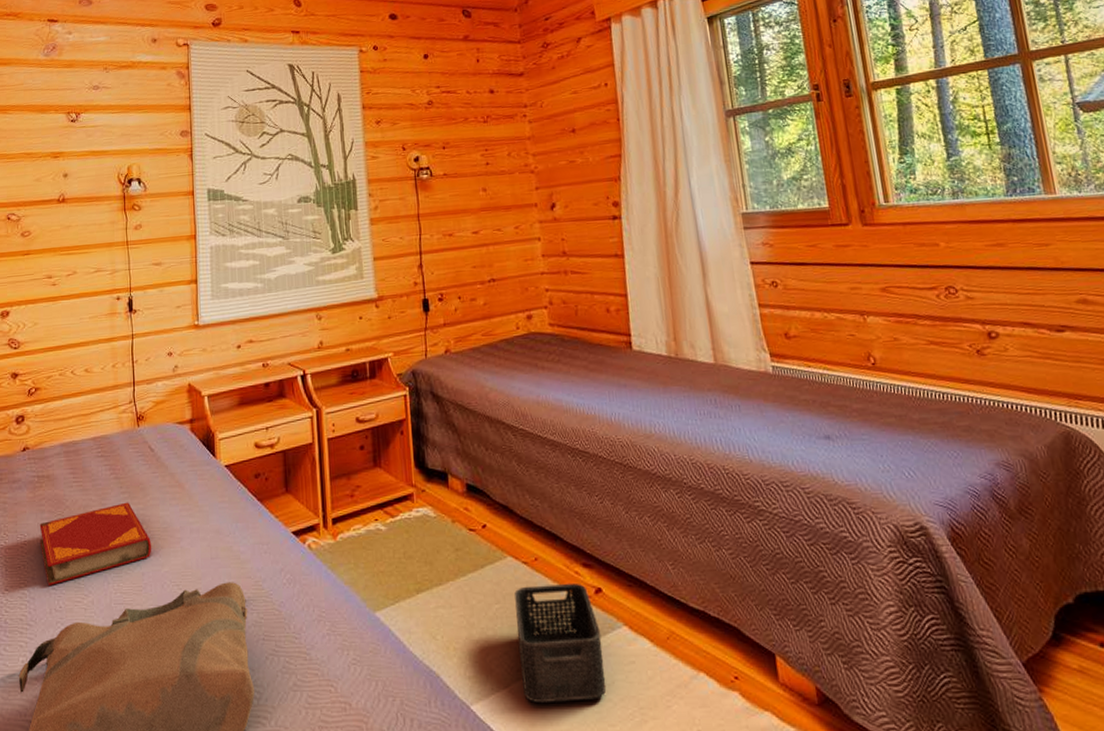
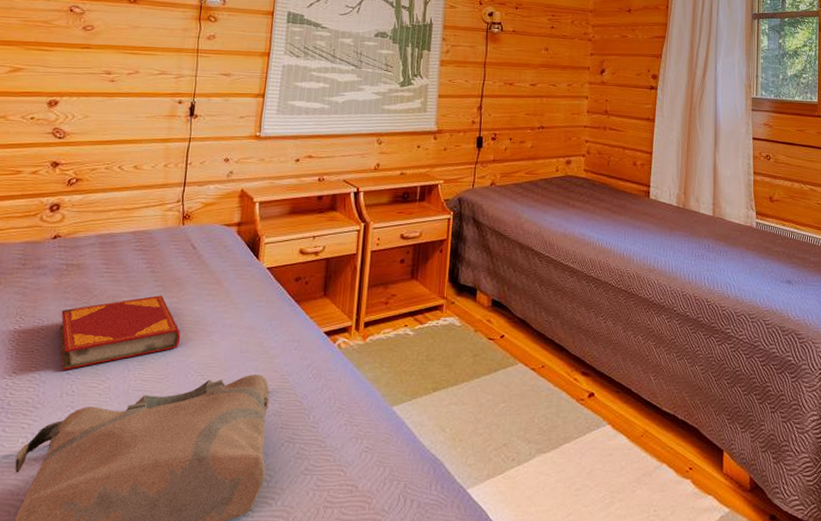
storage bin: present [515,583,607,704] -> none [515,387,588,488]

